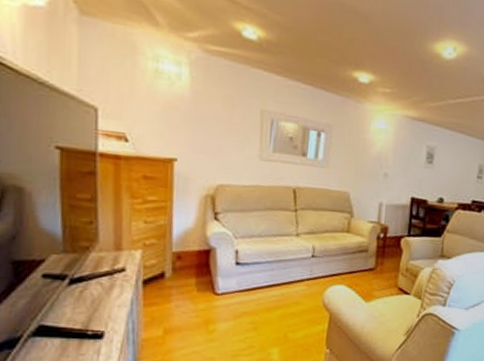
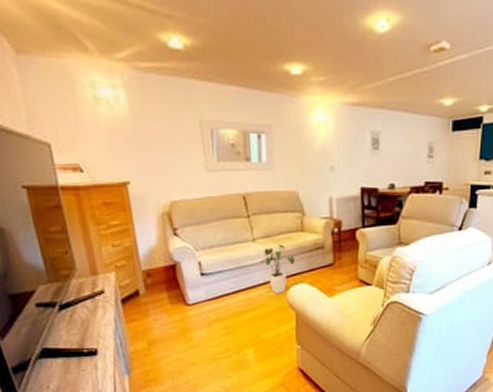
house plant: none [301,242,336,293] -> present [260,244,295,294]

